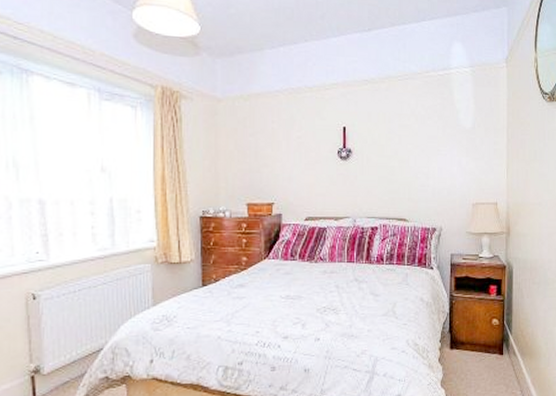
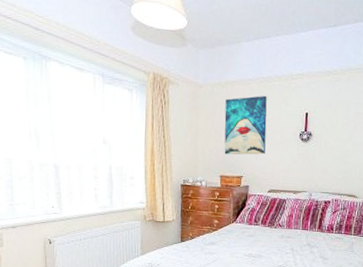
wall art: none [249,108,299,179] -> present [224,95,267,155]

